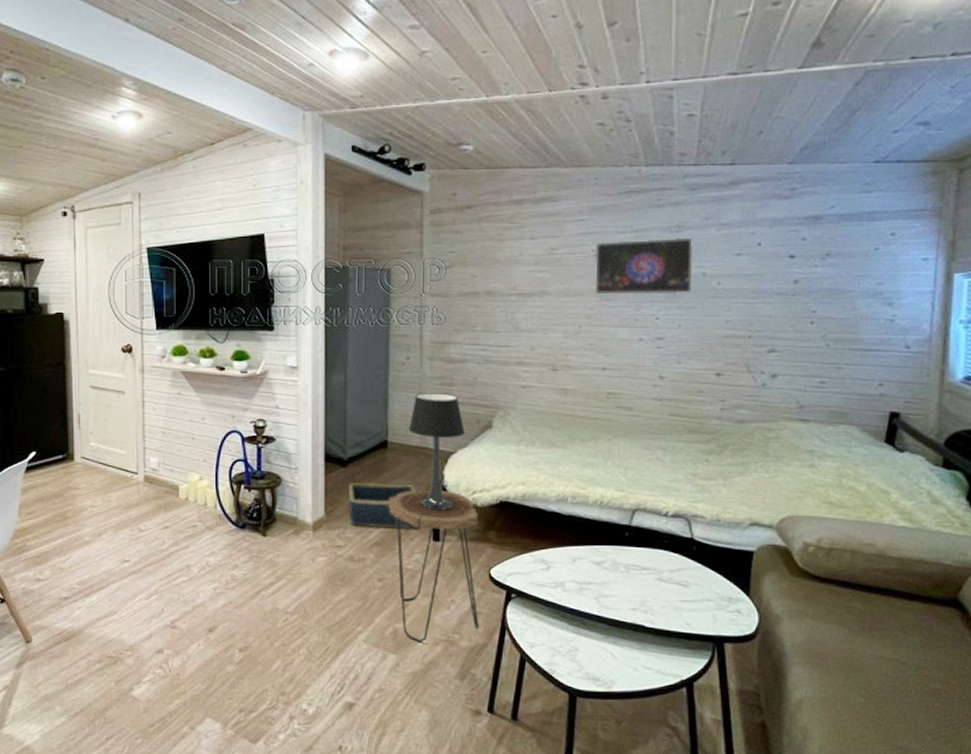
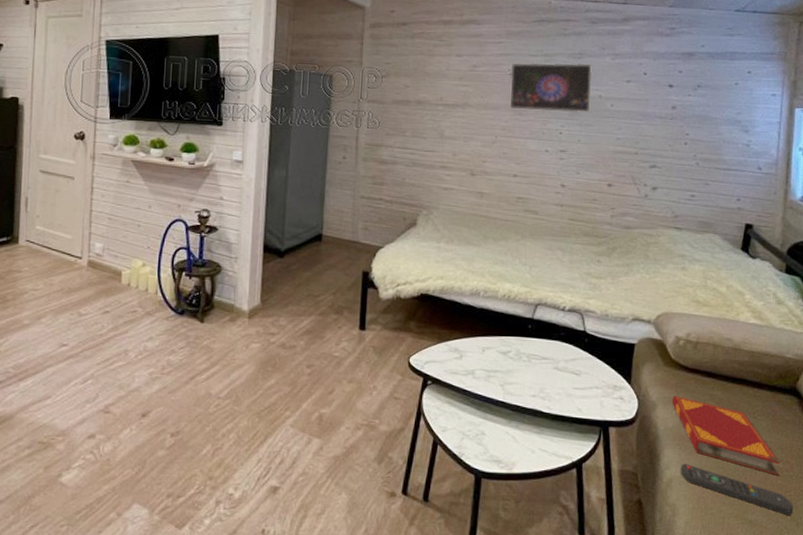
basket: present [348,483,420,529] -> none [282,273,348,318]
side table: present [388,490,479,642] -> none [320,281,401,427]
table lamp: present [408,393,465,511] -> none [341,190,392,302]
hardback book: none [800,609,937,698] -> present [672,396,780,476]
remote control: none [812,683,956,742] -> present [680,464,794,515]

